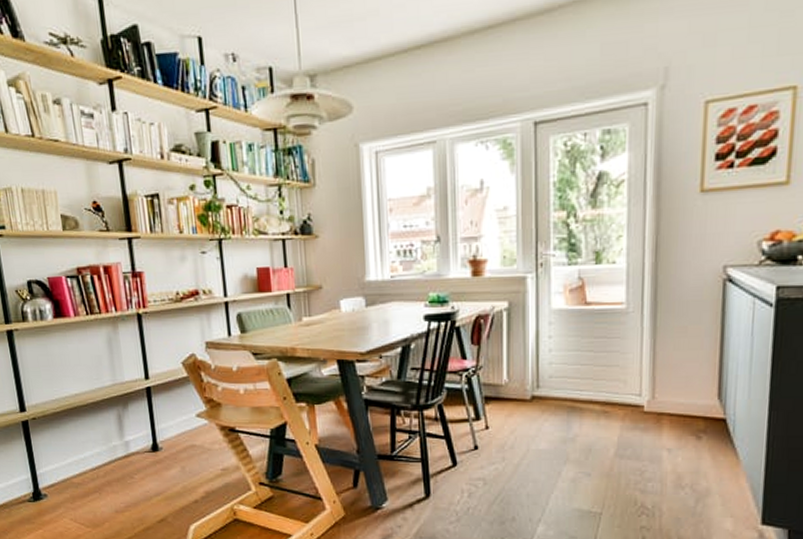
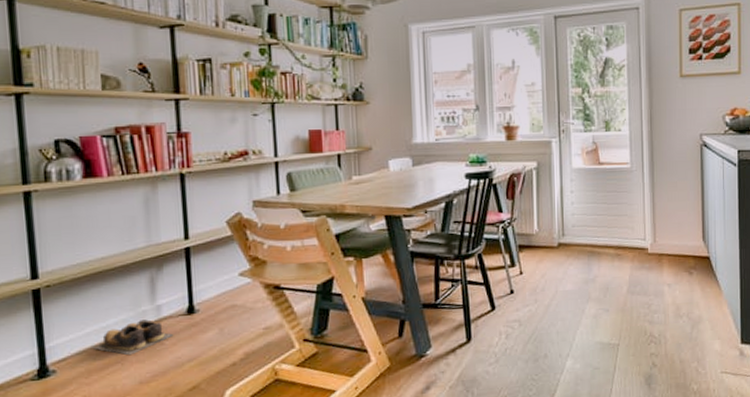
shoes: none [74,454,142,486] -> present [92,319,174,356]

